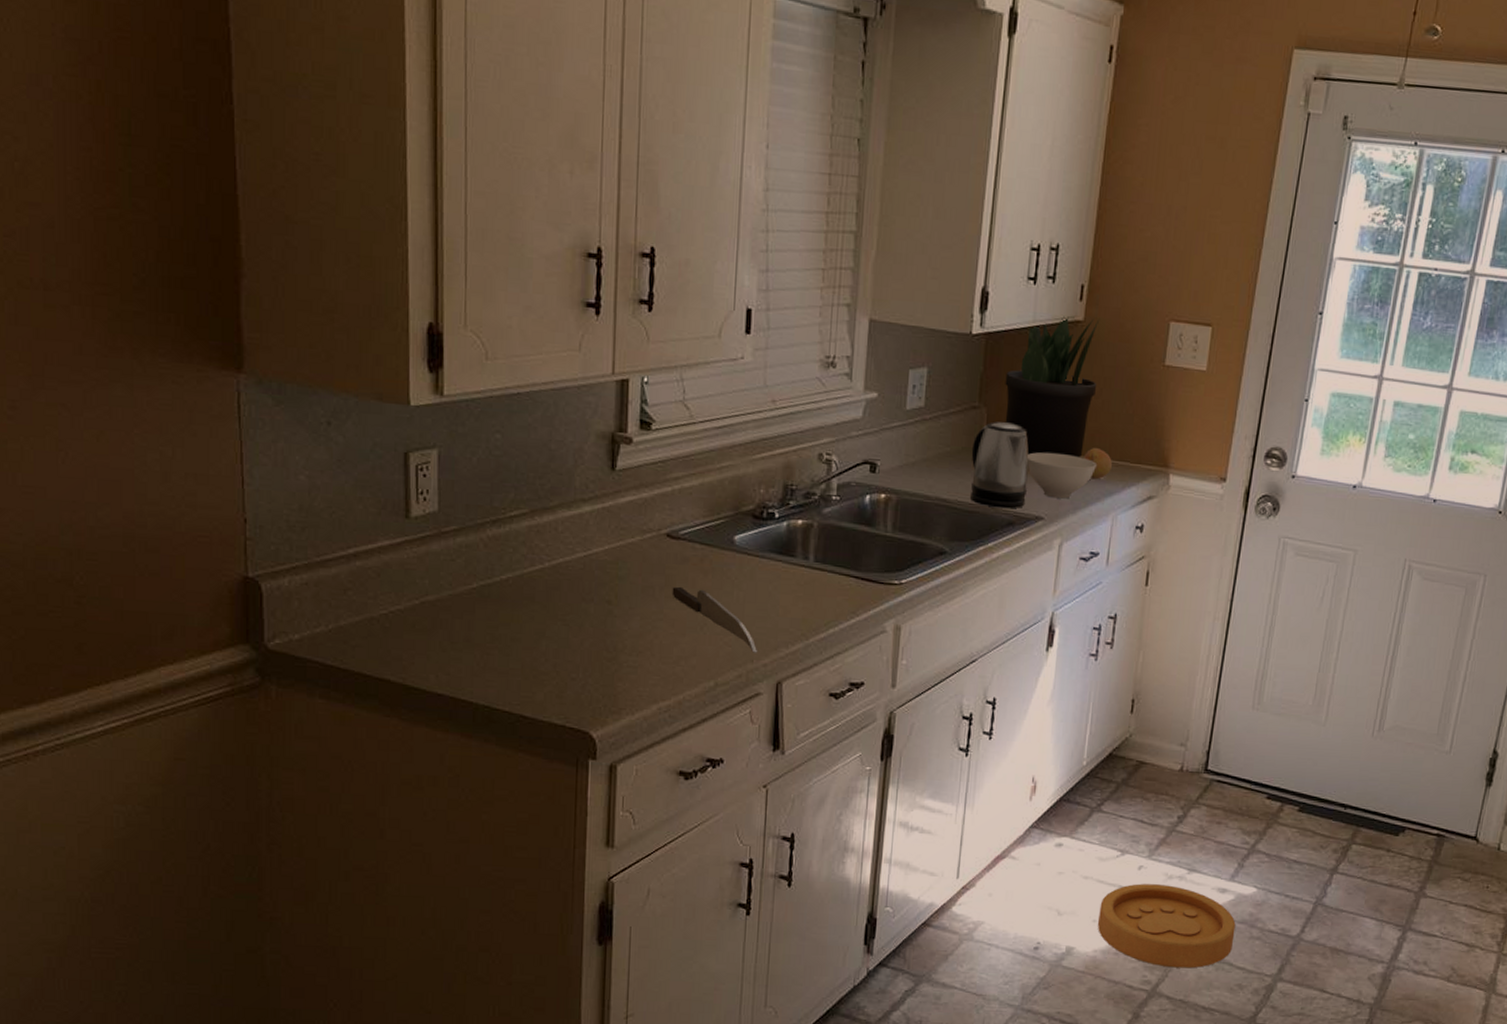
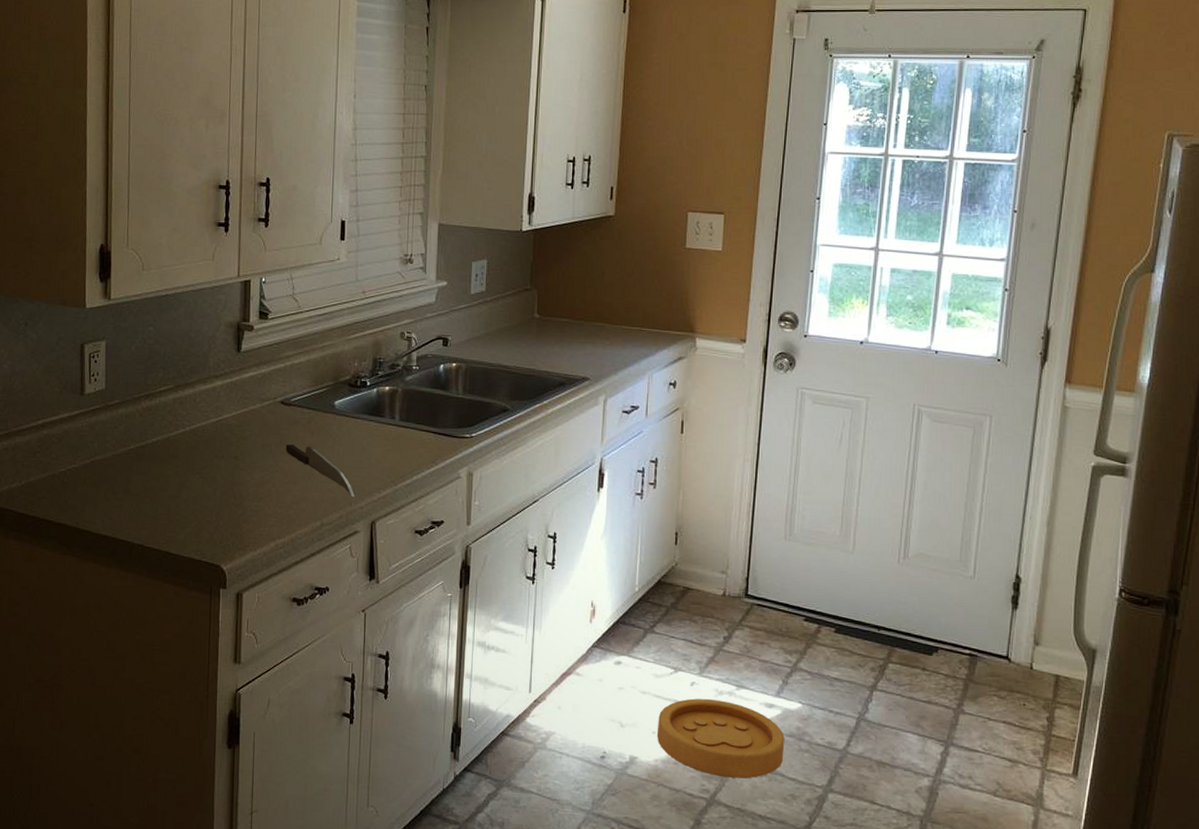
kettle: present [969,421,1029,509] -> none [526,300,575,372]
planter: present [1005,316,1100,458] -> none [551,213,629,328]
bowl: present [1027,452,1098,499] -> none [573,323,633,362]
fruit: present [1083,447,1112,480] -> none [620,318,645,345]

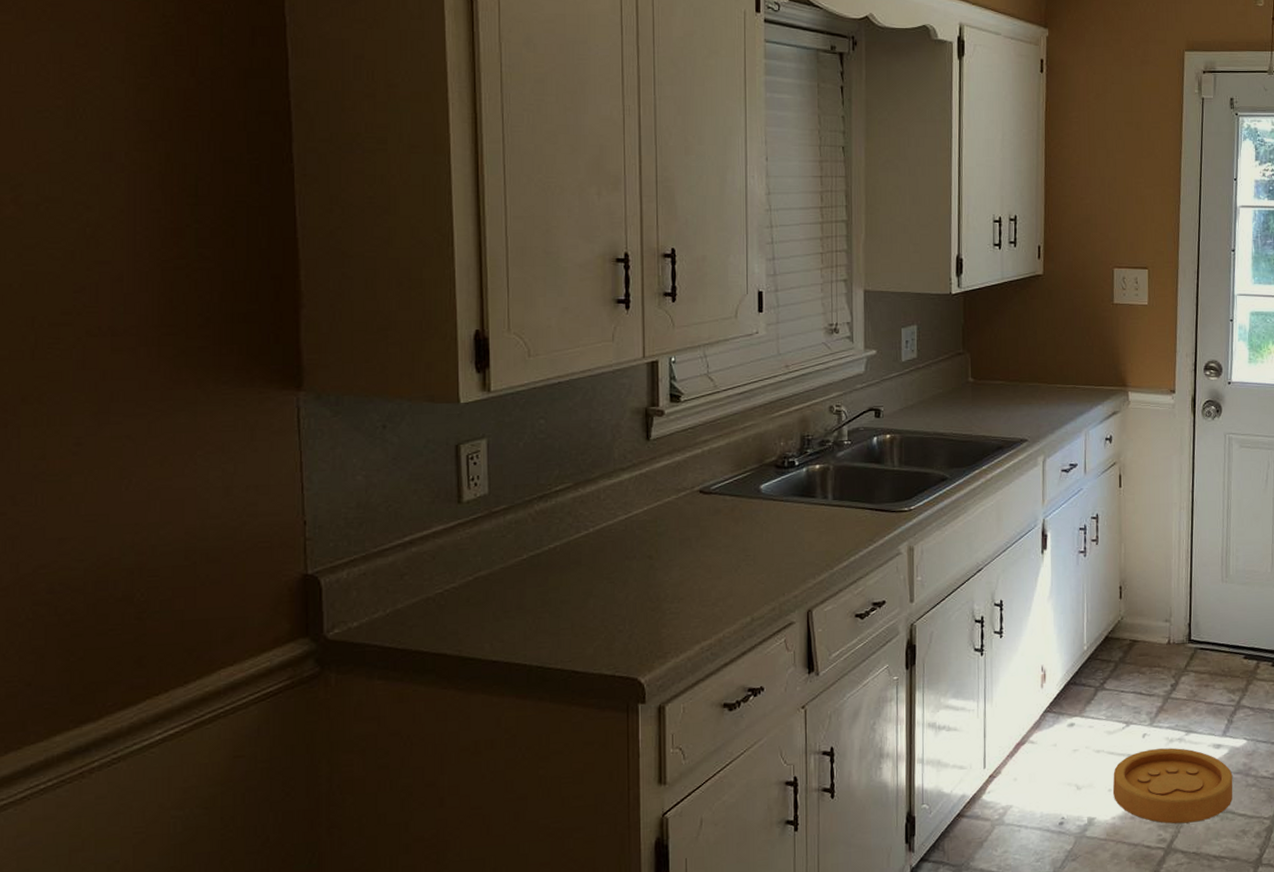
kitchen knife: present [285,444,355,498] -> none [707,535,787,587]

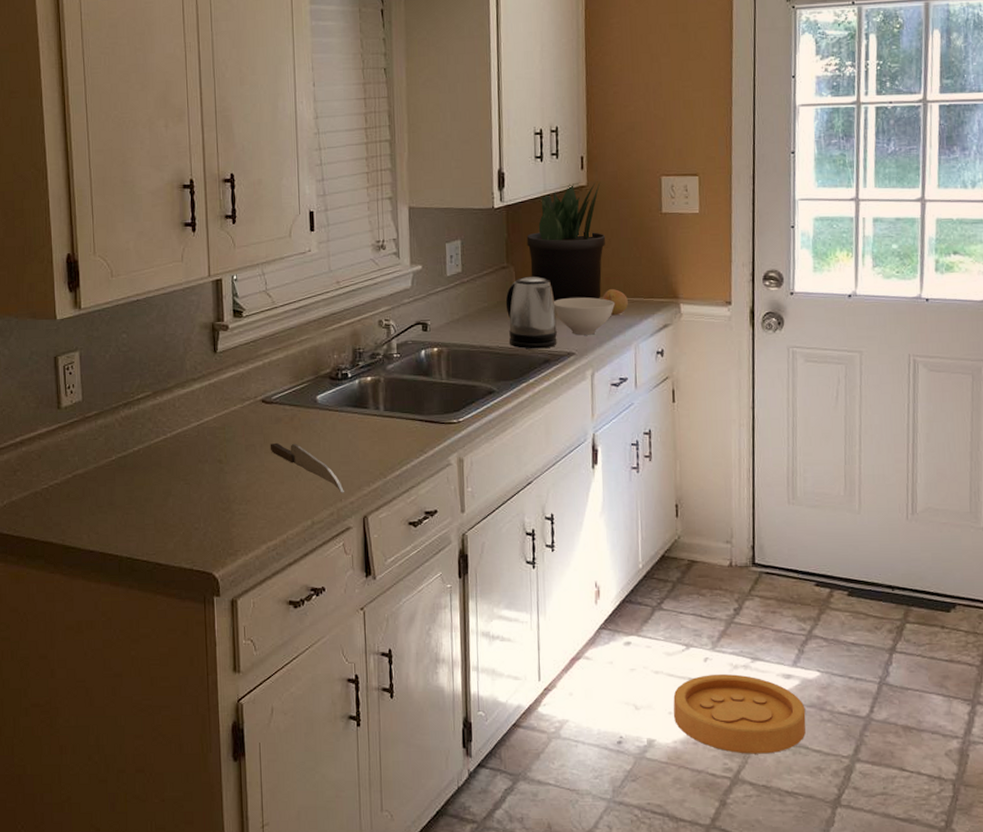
kitchen knife: none [707,535,787,587] -> present [270,442,344,493]
kettle: none [960,362,1011,436] -> present [505,276,557,349]
planter: none [983,272,1060,388] -> present [526,182,606,301]
bowl: none [1009,384,1068,422] -> present [554,297,616,335]
fruit: none [1055,376,1080,403] -> present [602,288,628,316]

